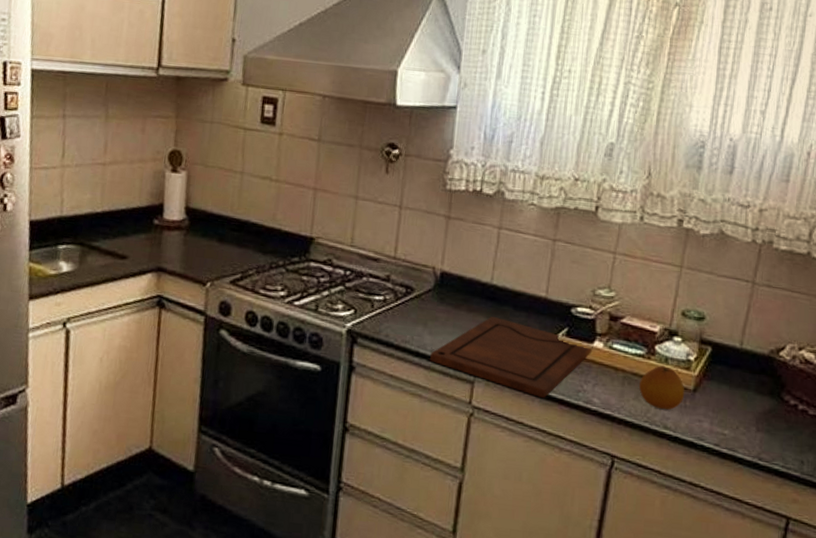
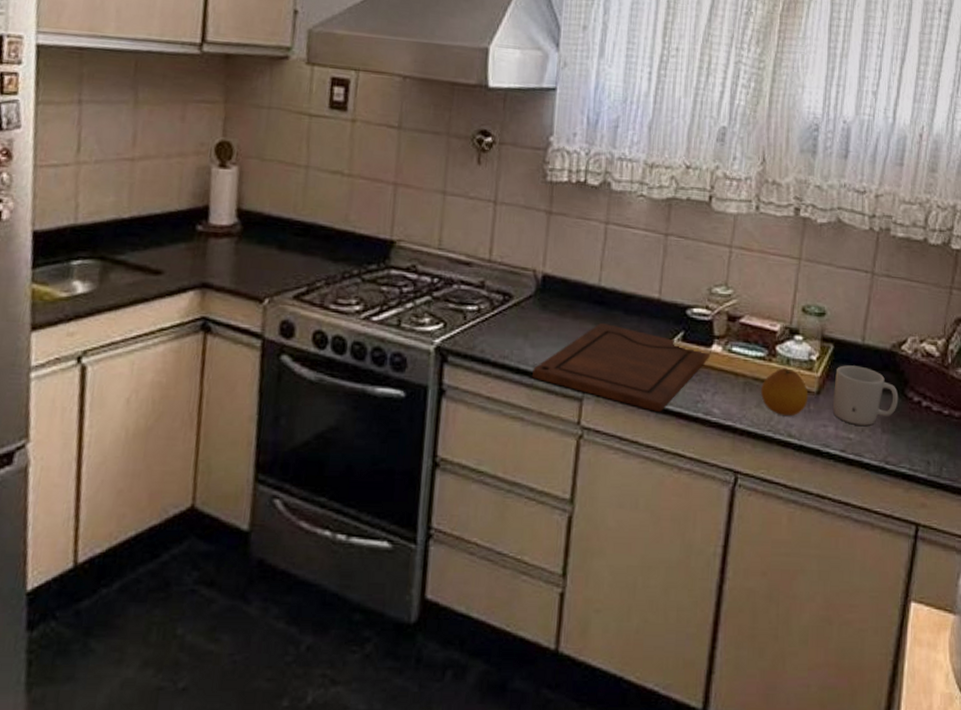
mug: none [708,366,775,424] -> present [832,365,899,426]

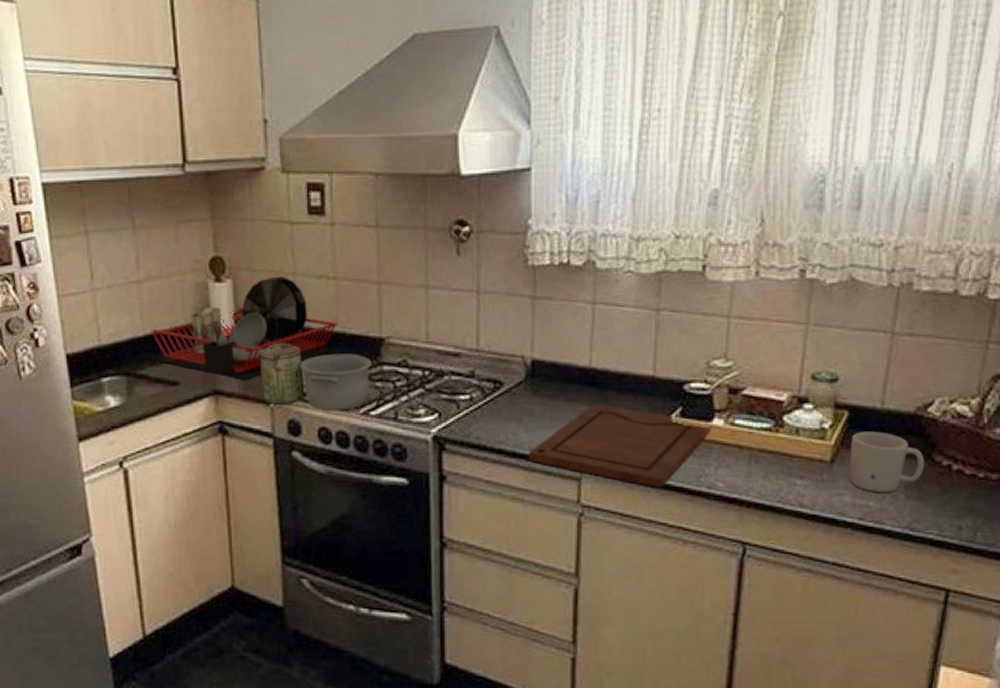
dish rack: none [138,168,347,275] -> present [151,276,337,381]
canister: none [255,237,305,304] -> present [259,343,305,405]
cooking pot: none [301,253,379,314] -> present [300,354,372,411]
fruit: present [761,368,809,416] -> none [768,438,821,486]

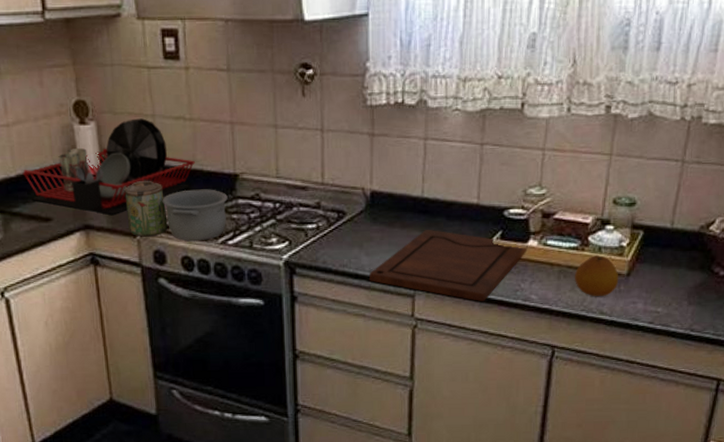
fruit: none [768,438,821,486] -> present [575,255,619,296]
mug: present [848,432,925,492] -> none [641,248,705,300]

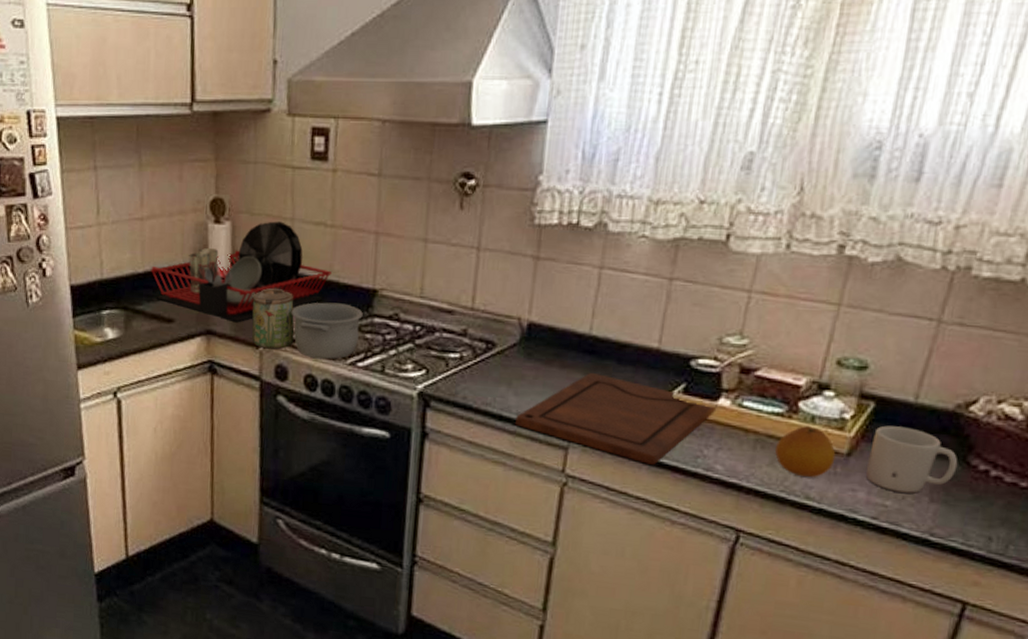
mug: none [641,248,705,300] -> present [865,425,958,494]

